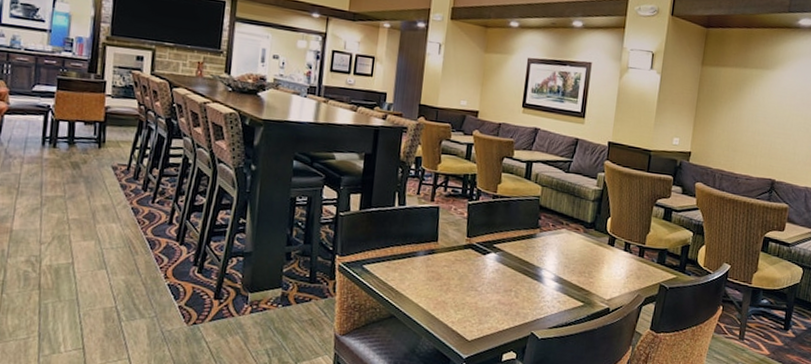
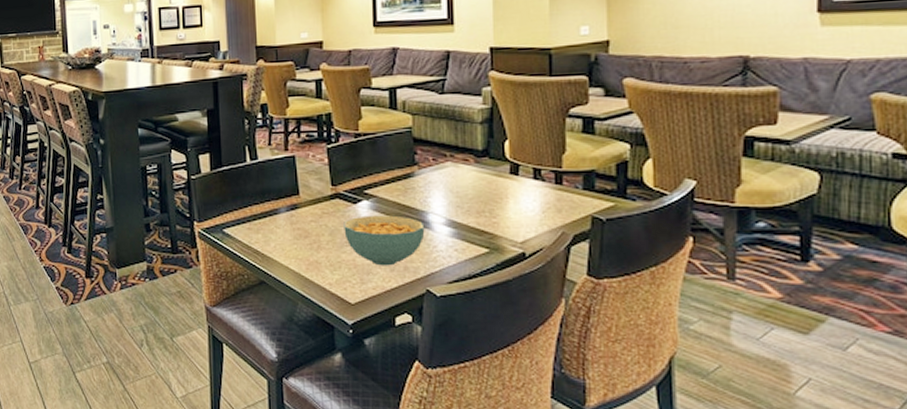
cereal bowl: none [471,266,538,311] -> present [344,215,425,266]

